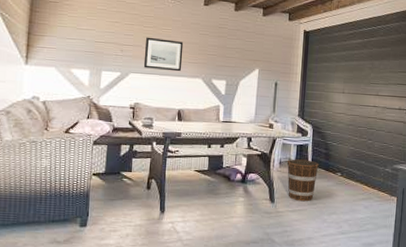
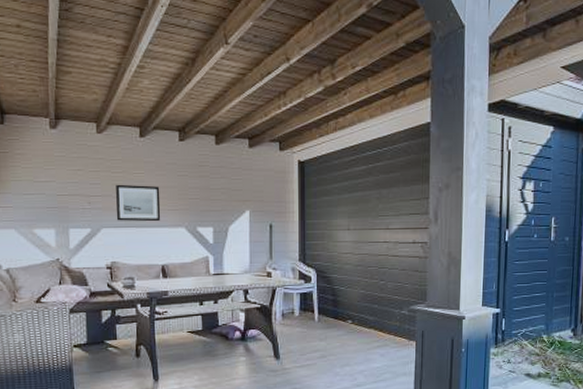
bucket: present [286,159,319,202] -> none [290,309,327,355]

